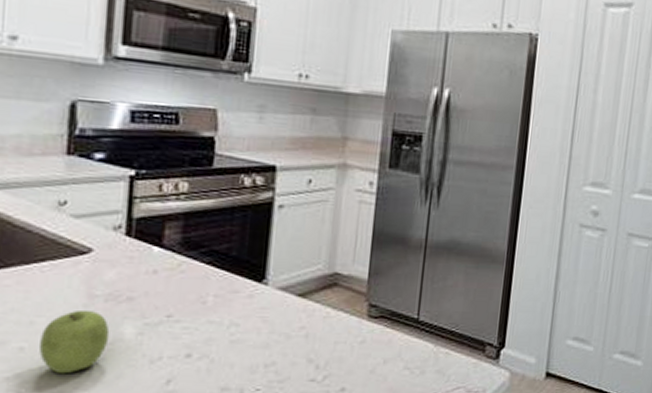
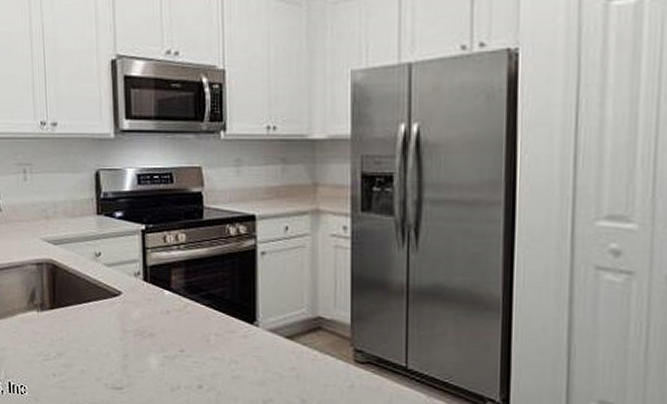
fruit: present [39,309,110,374] -> none [94,342,140,394]

